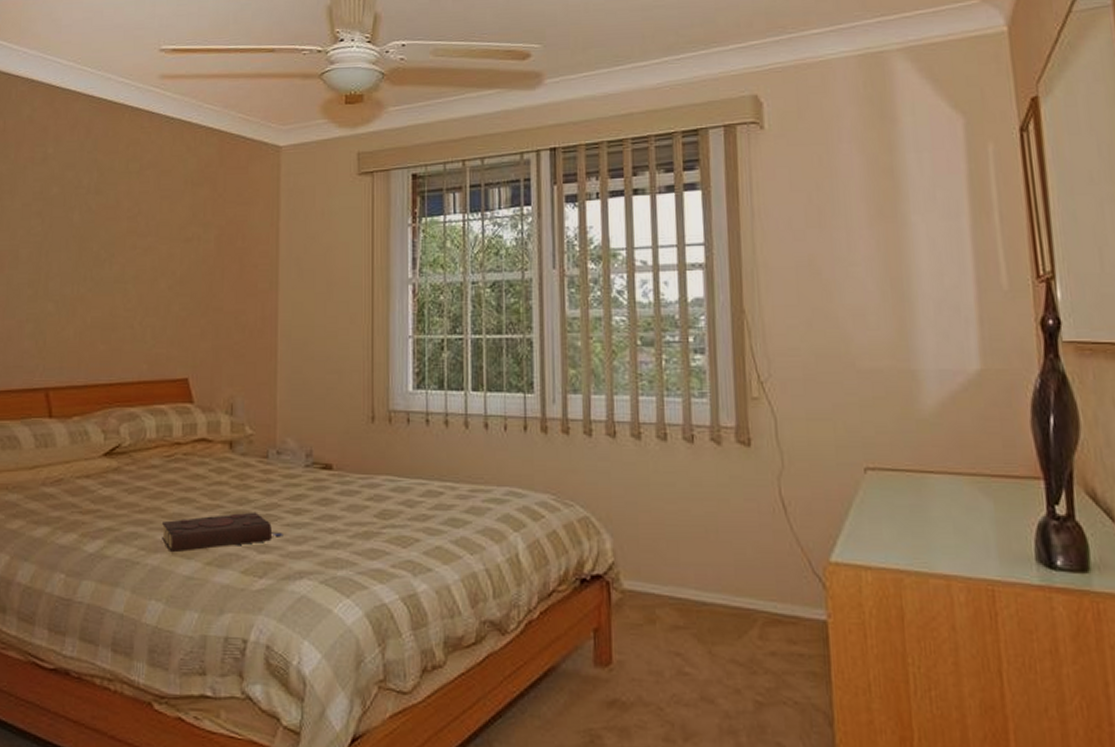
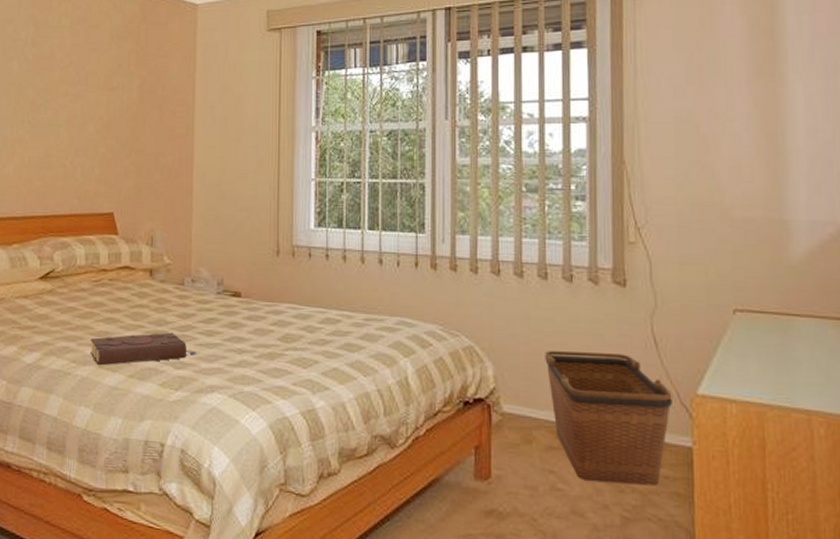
bicycle basket: none [666,518,804,664] -> present [545,351,672,485]

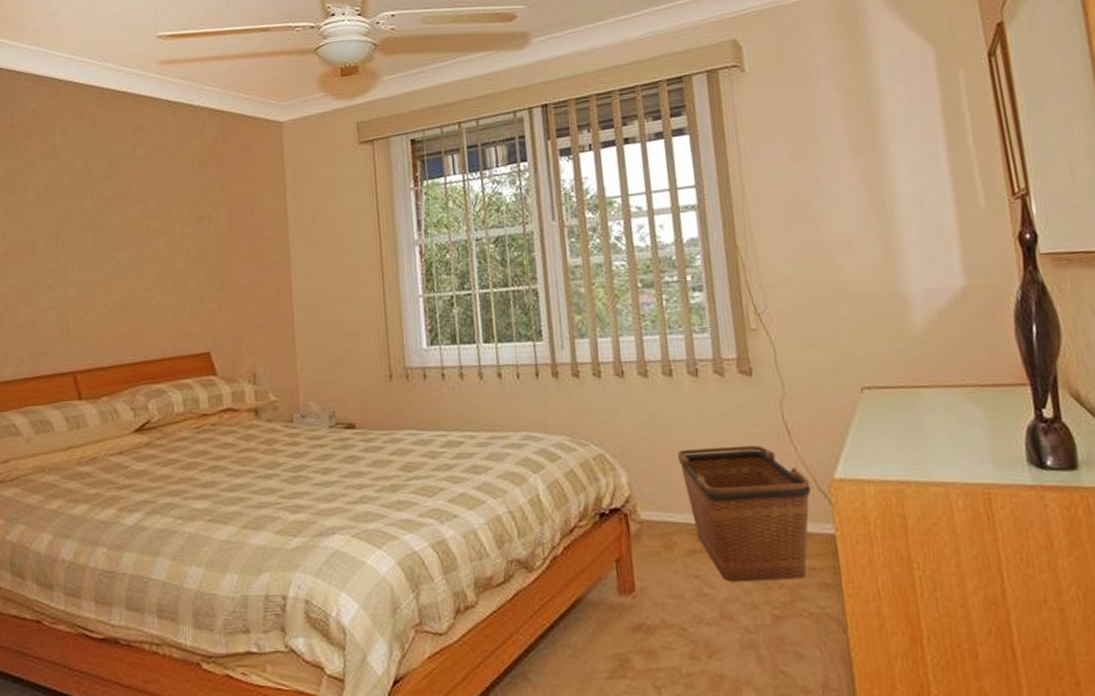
book: present [90,332,197,366] -> none [196,474,313,520]

